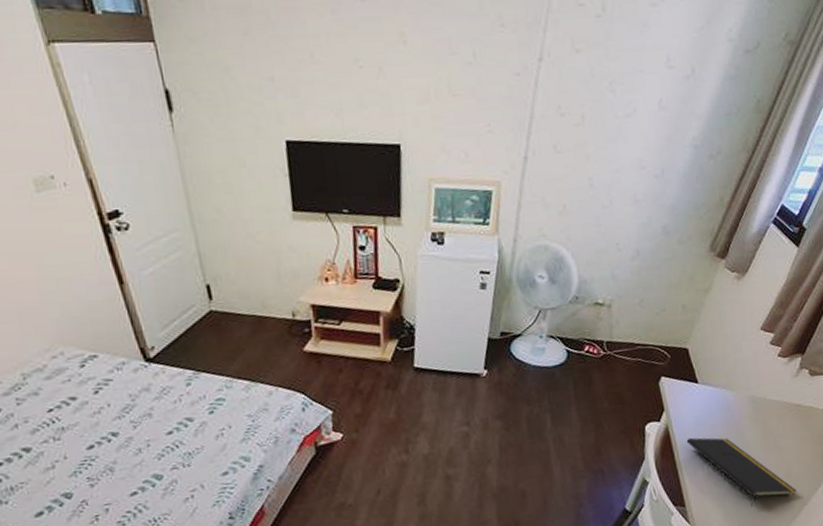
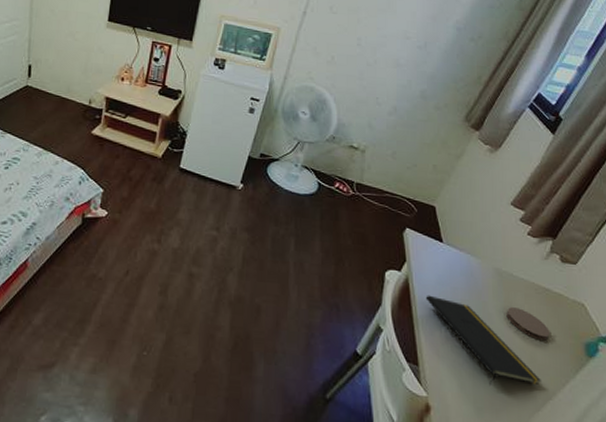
coaster: none [762,429,803,455] -> present [506,306,550,341]

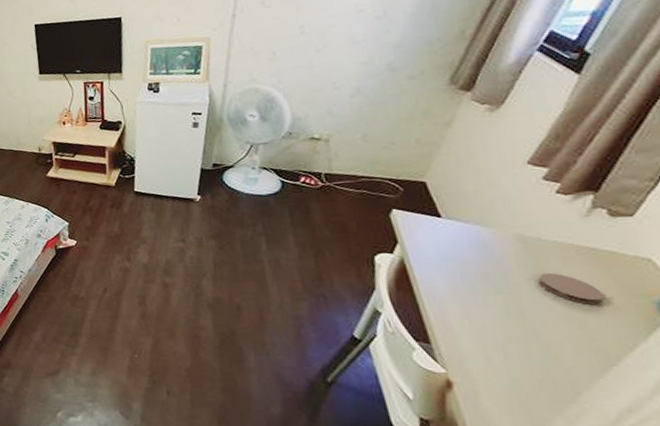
notepad: present [425,295,541,385] -> none [428,273,598,356]

